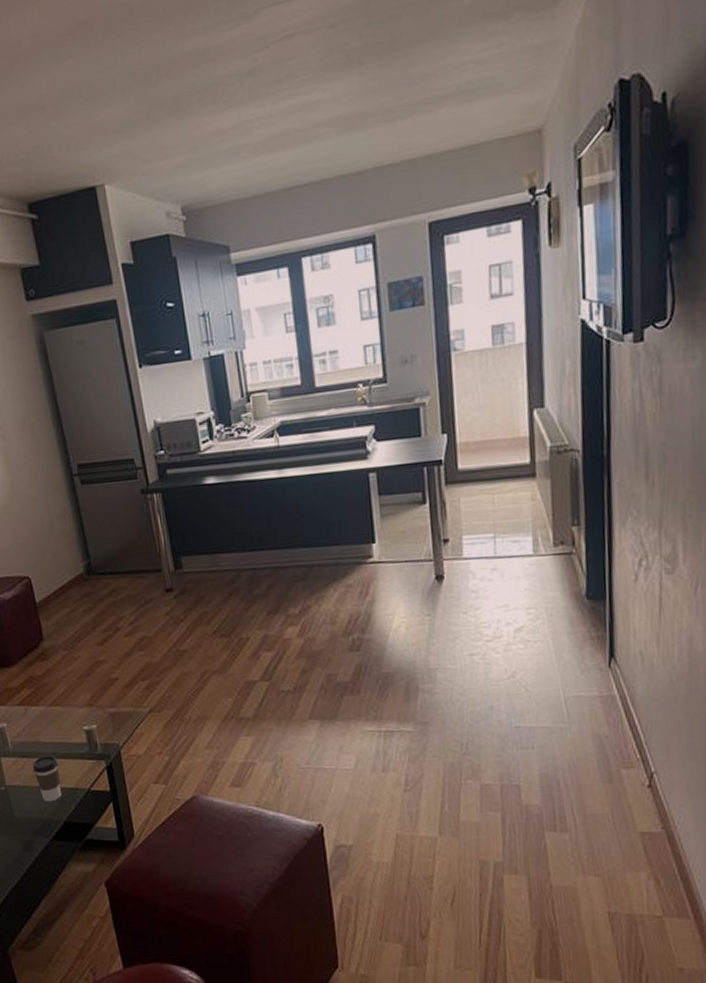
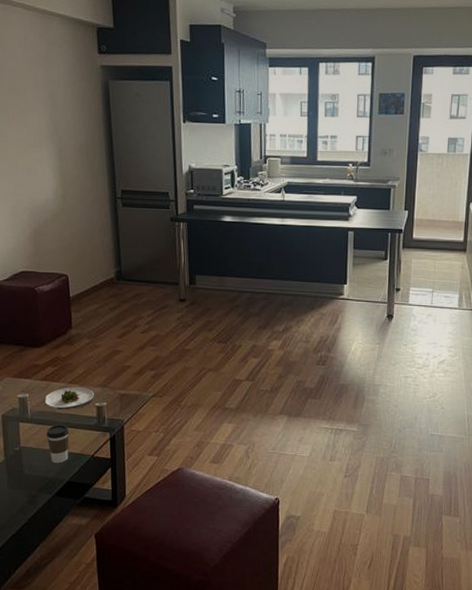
salad plate: none [25,709,81,739] -> present [45,387,94,410]

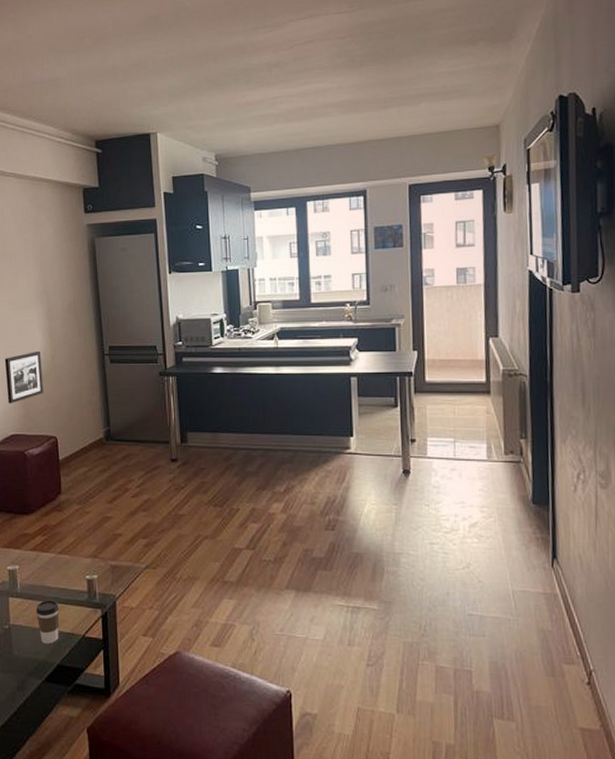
picture frame: none [13,190,55,242] -> present [4,350,44,404]
salad plate: present [45,387,94,410] -> none [35,558,84,583]

